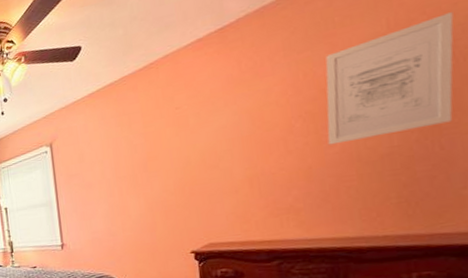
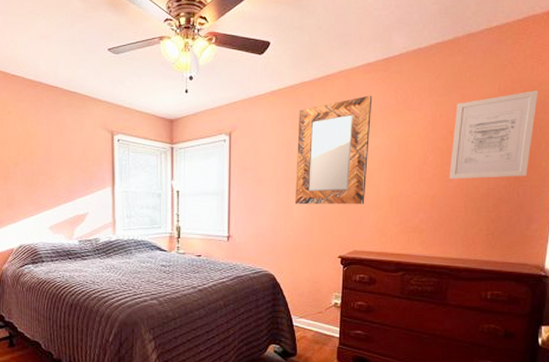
home mirror: none [122,72,216,203] -> present [295,95,373,205]

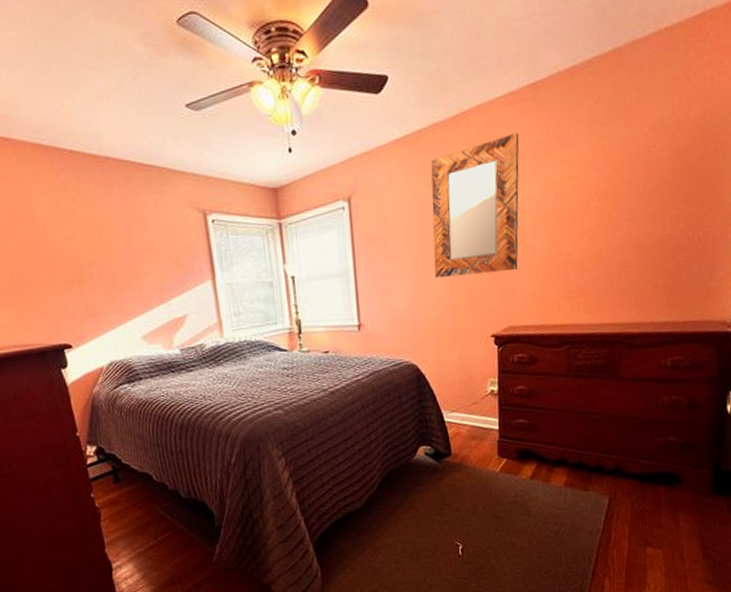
wall art: present [449,90,538,179] -> none [616,106,720,229]

